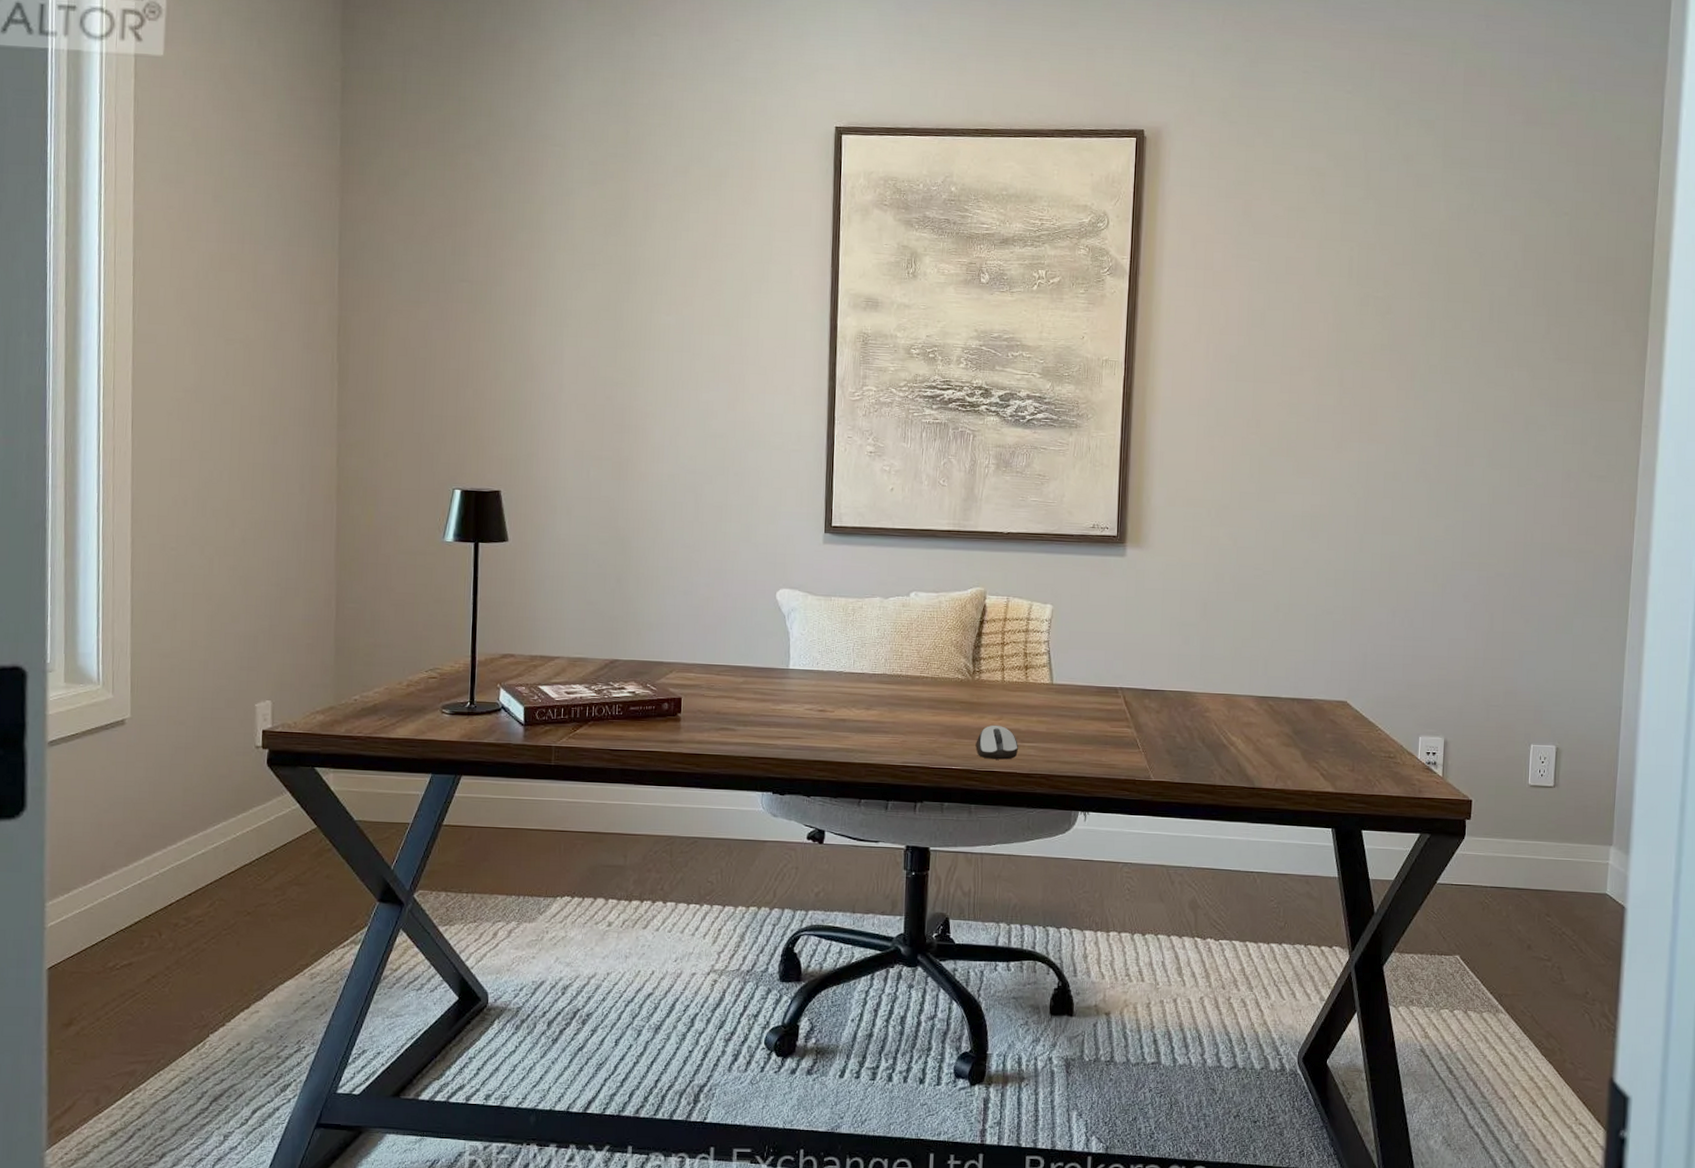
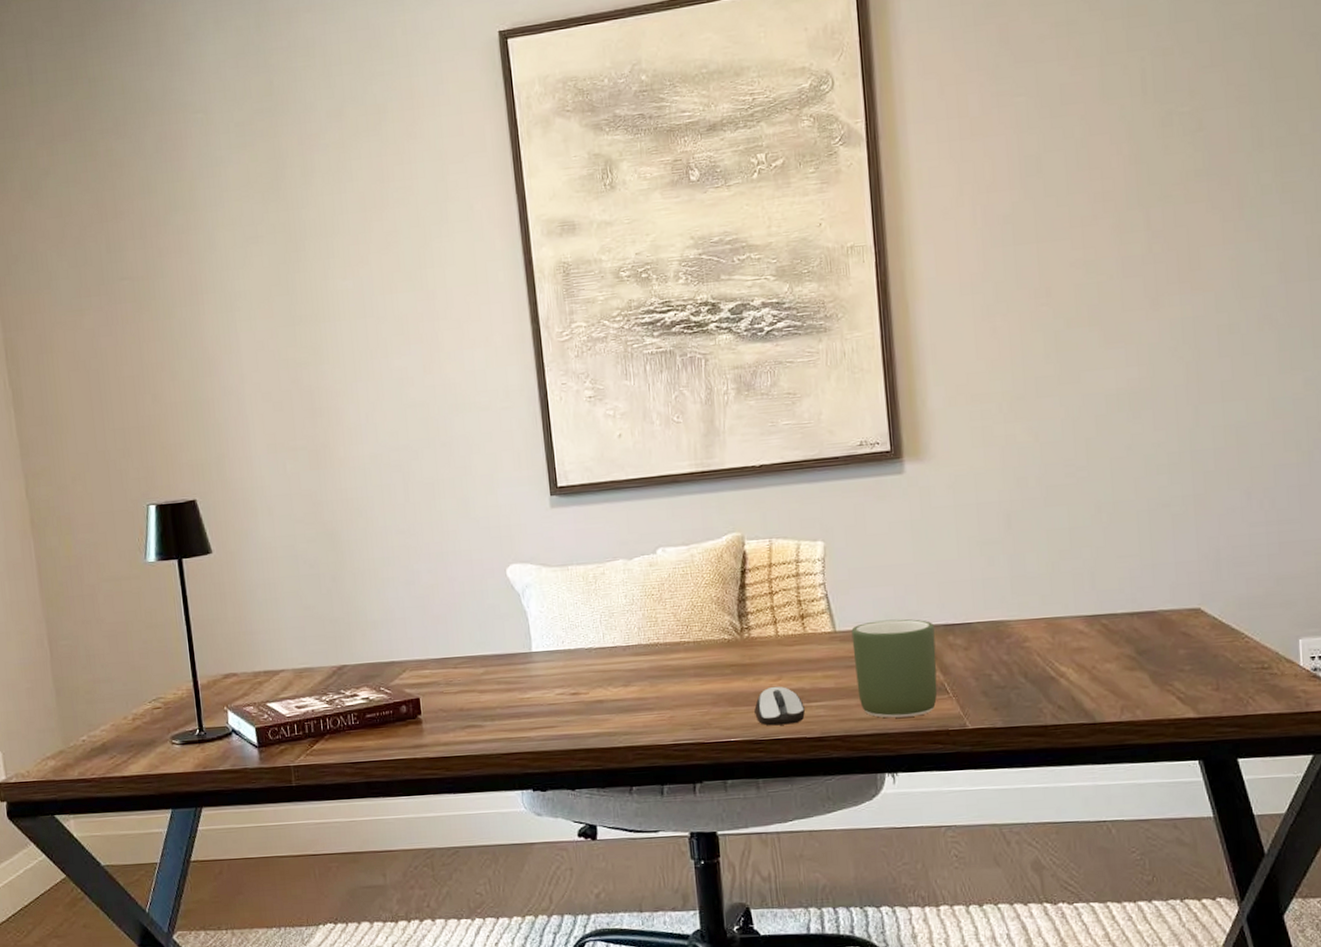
mug: none [1064,679,1134,765] -> present [851,619,938,718]

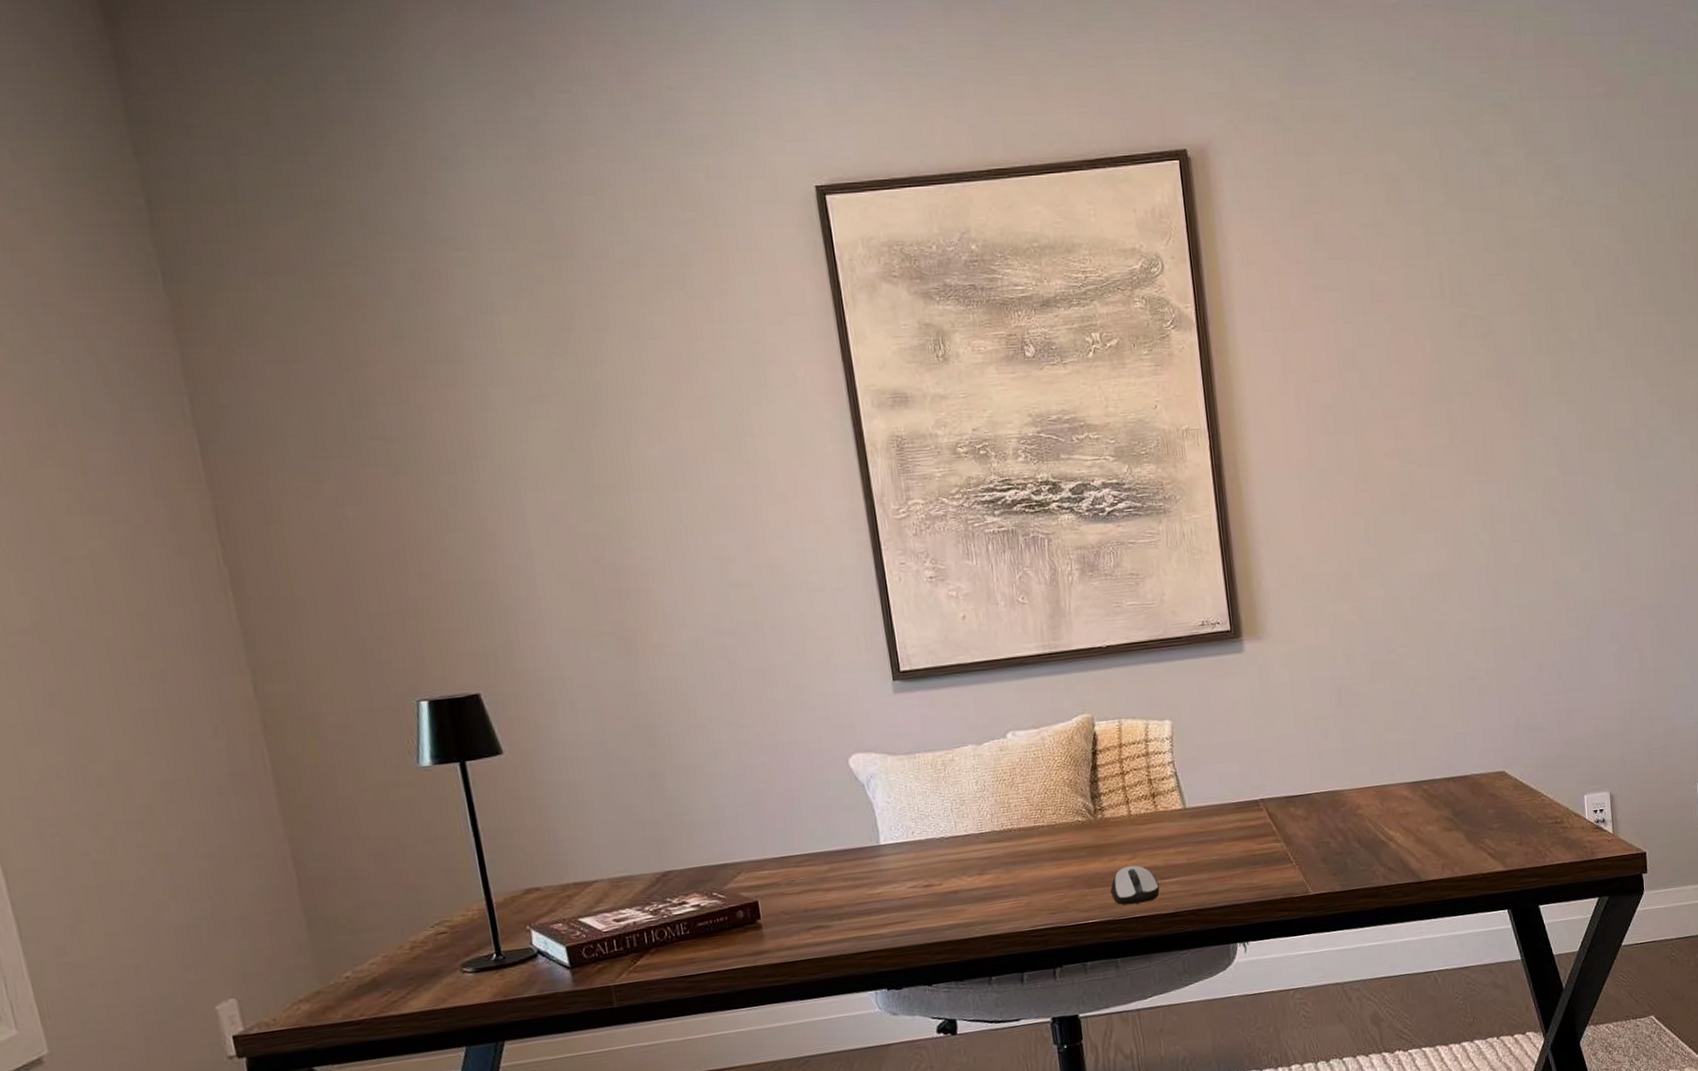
mug: present [851,619,938,718] -> none [1200,792,1282,890]

